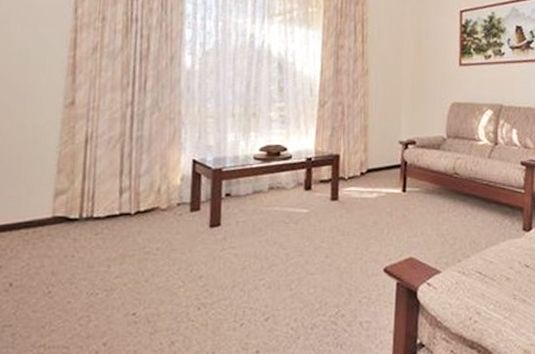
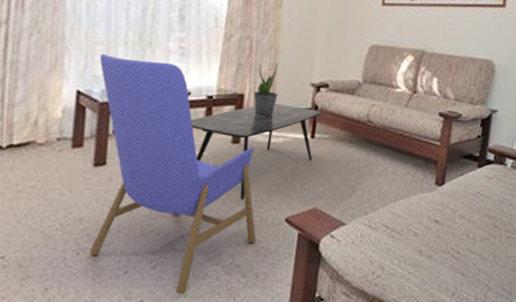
armchair: none [208,125,359,344] -> present [89,53,257,294]
coffee table: none [293,162,410,253] -> present [191,104,321,200]
potted plant: none [347,125,370,175] -> present [253,63,278,118]

